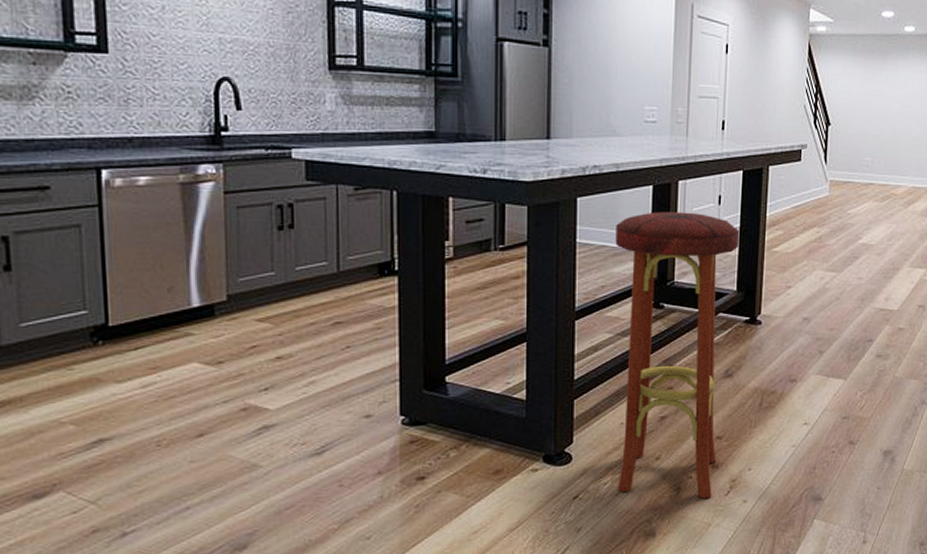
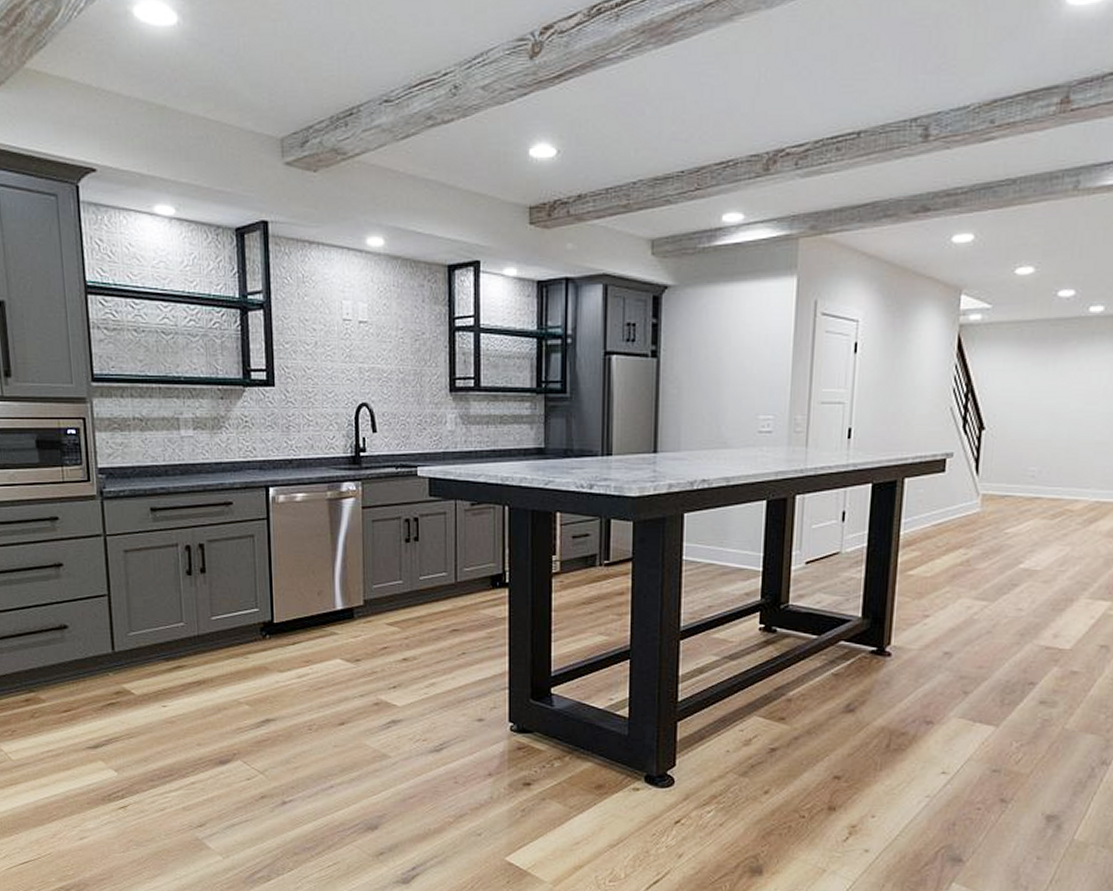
bar stool: present [615,212,740,499] -> none [721,529,867,842]

